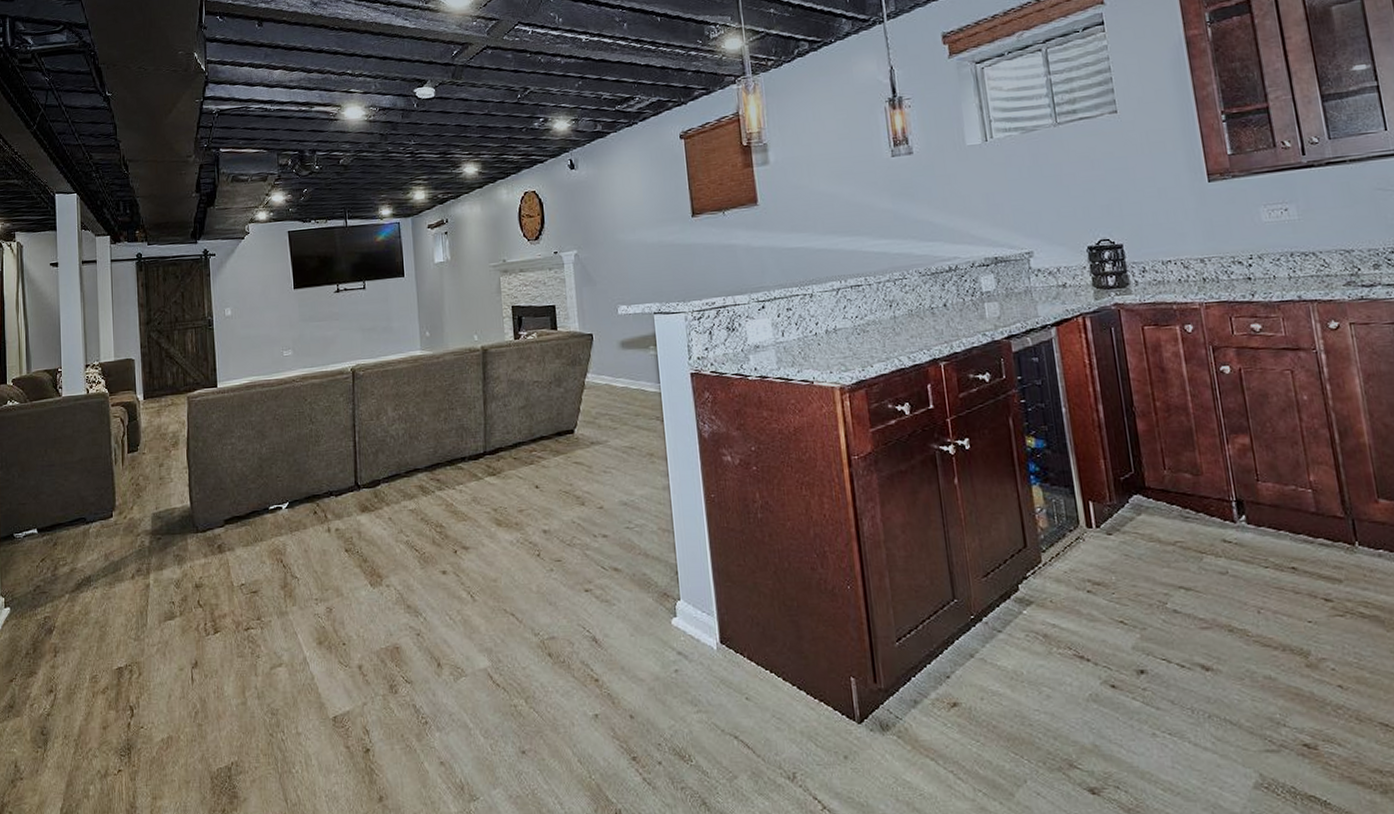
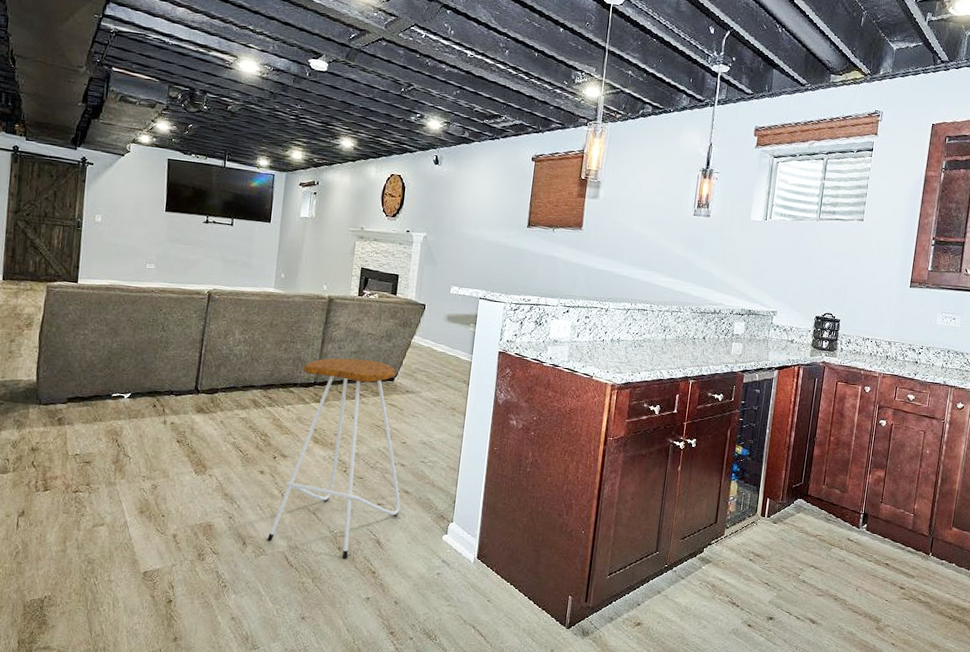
bar stool: none [464,413,613,668] -> present [267,358,401,559]

